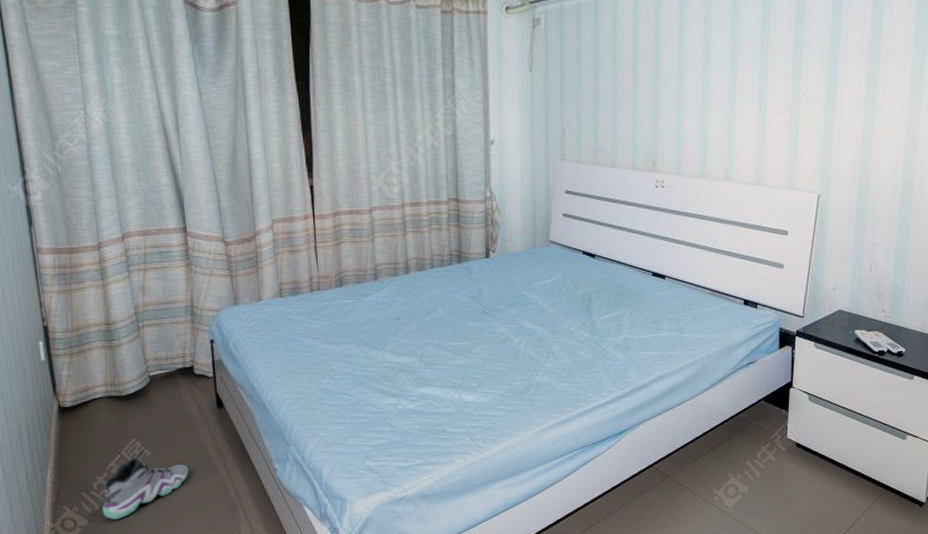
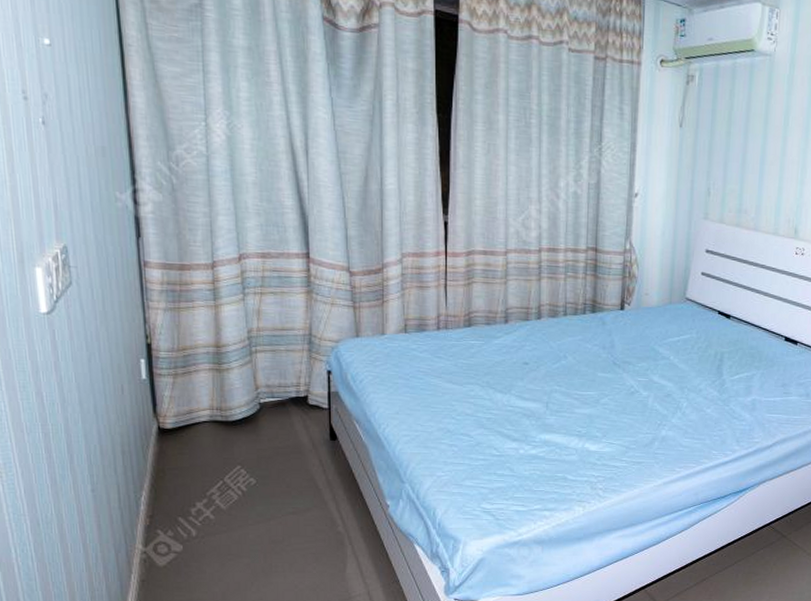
sneaker: present [103,449,188,520] -> none [200,476,295,547]

